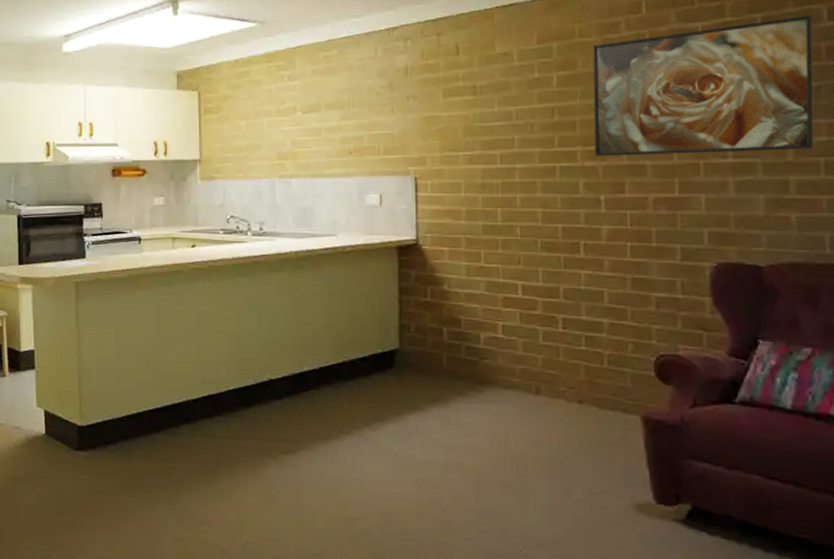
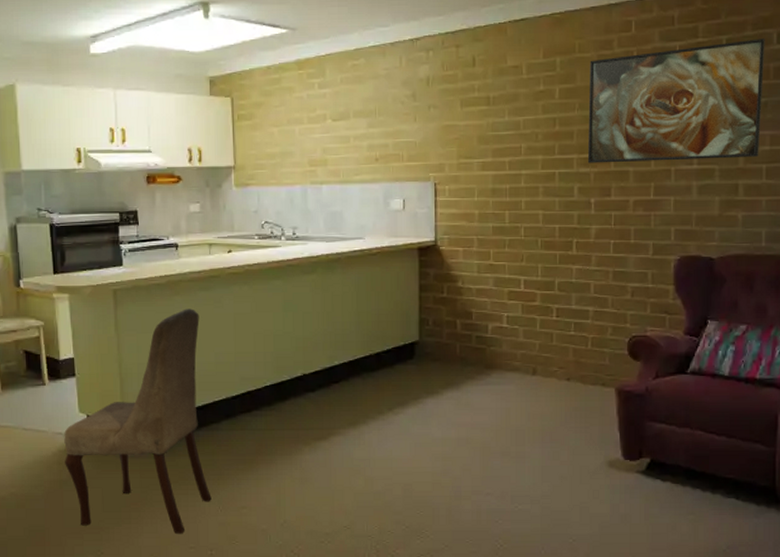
chair: none [20,304,169,546] -> present [64,308,212,534]

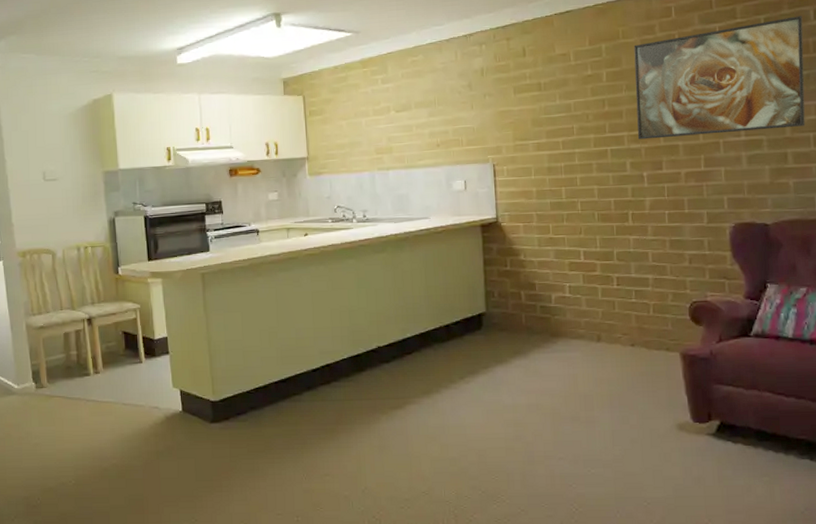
chair: present [64,308,212,534] -> none [159,288,296,501]

